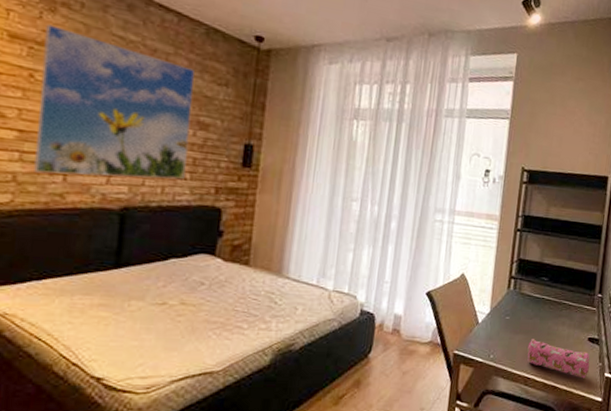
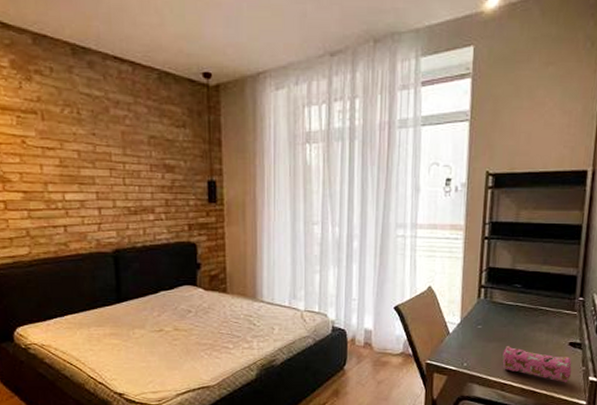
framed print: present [34,24,194,180] -> none [26,92,161,227]

